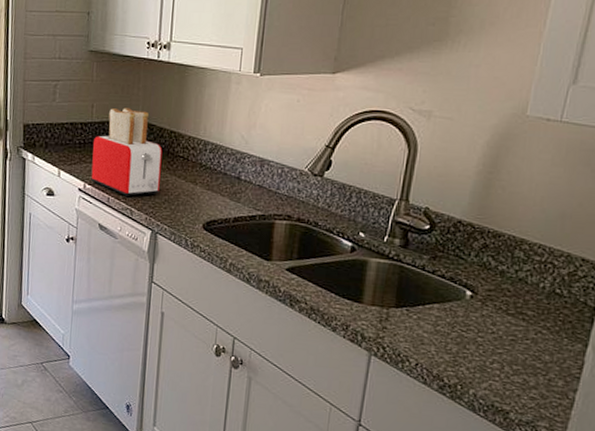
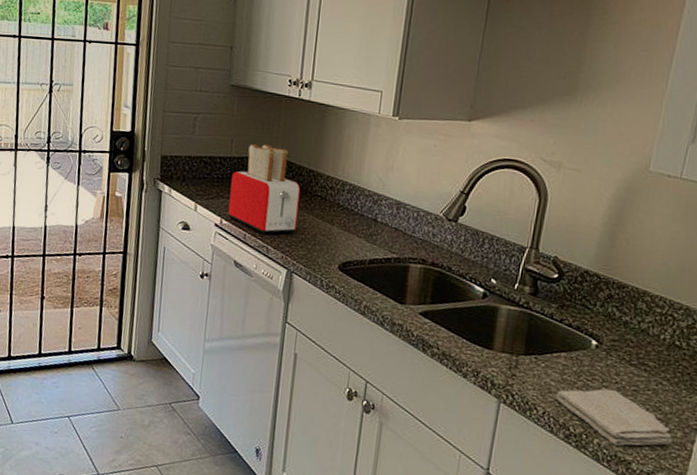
washcloth: none [428,339,554,396] -> present [555,389,673,446]

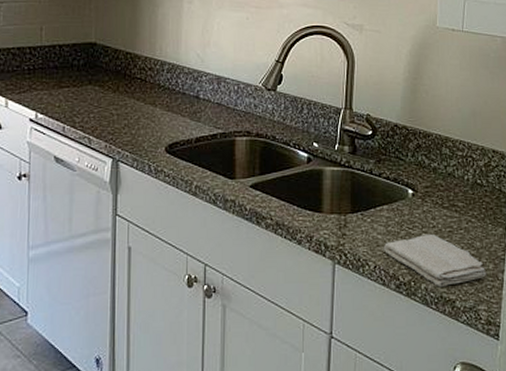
toaster: present [228,144,301,235] -> none [43,30,119,125]

